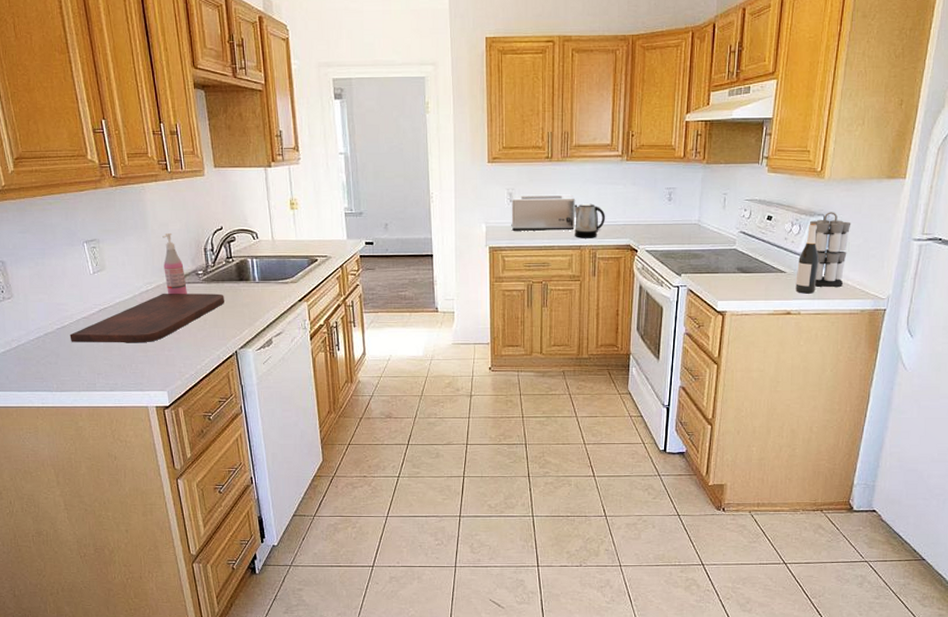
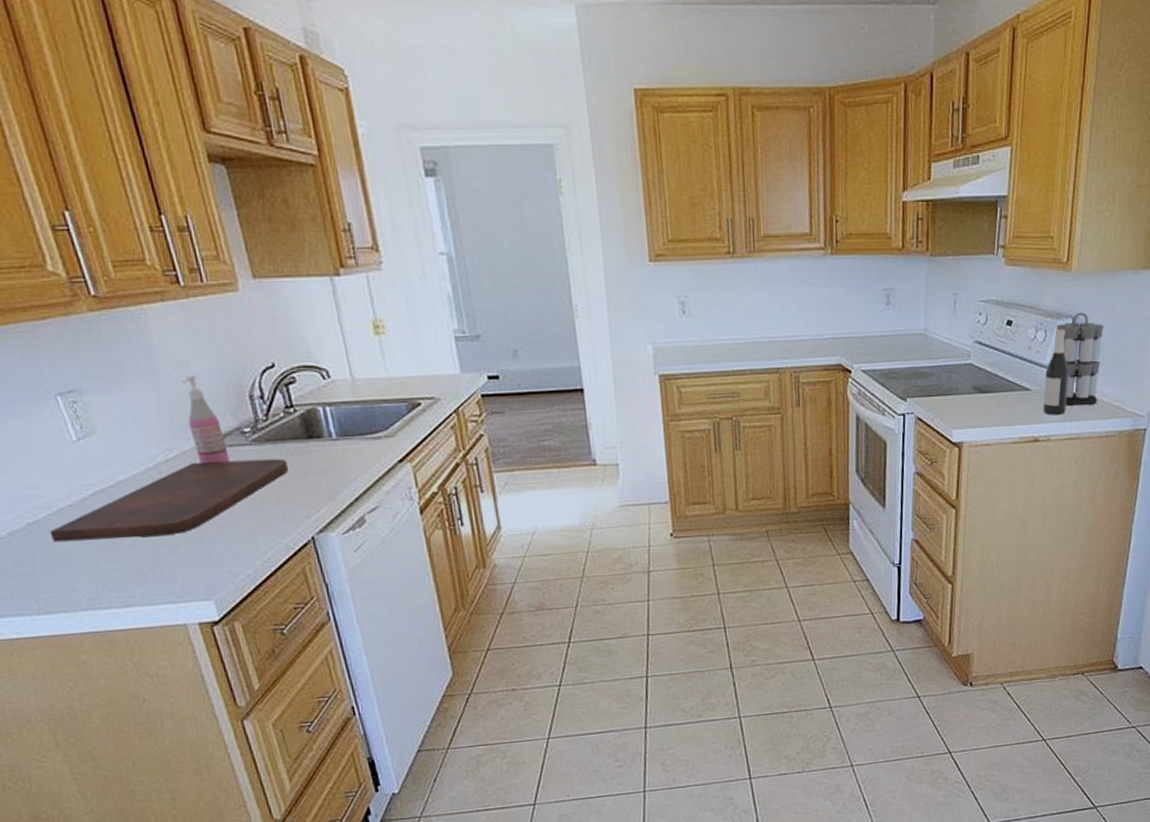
toaster: present [511,194,577,231] -> none [684,301,771,352]
kettle: present [574,203,606,238] -> none [767,312,809,358]

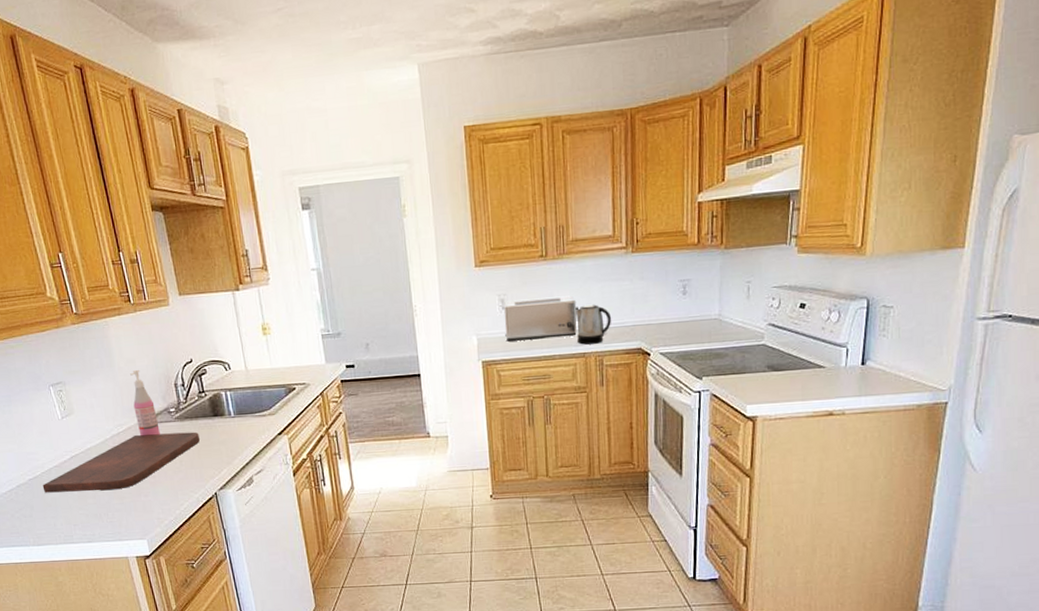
toaster: none [684,301,771,352] -> present [503,295,578,341]
kettle: none [767,312,809,358] -> present [574,304,612,345]
wine bottle: present [1043,327,1070,415] -> none [837,307,865,391]
spice rack: present [1057,312,1104,407] -> none [851,293,901,382]

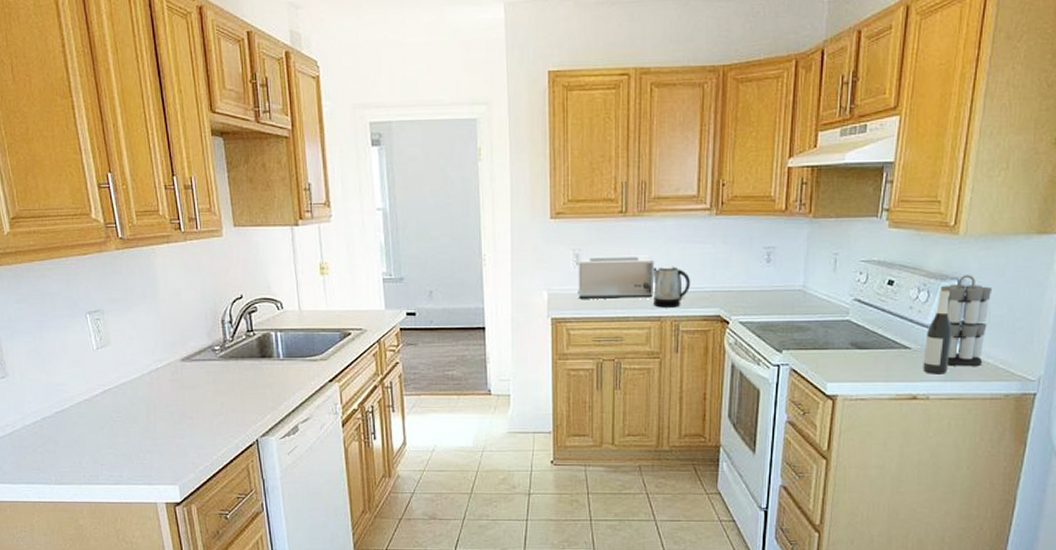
cutting board: present [42,432,200,493] -> none [70,372,244,430]
soap dispenser: present [130,369,160,436] -> none [175,302,202,374]
wine bottle: none [837,307,865,391] -> present [923,288,953,374]
spice rack: none [851,293,901,382] -> present [941,275,993,367]

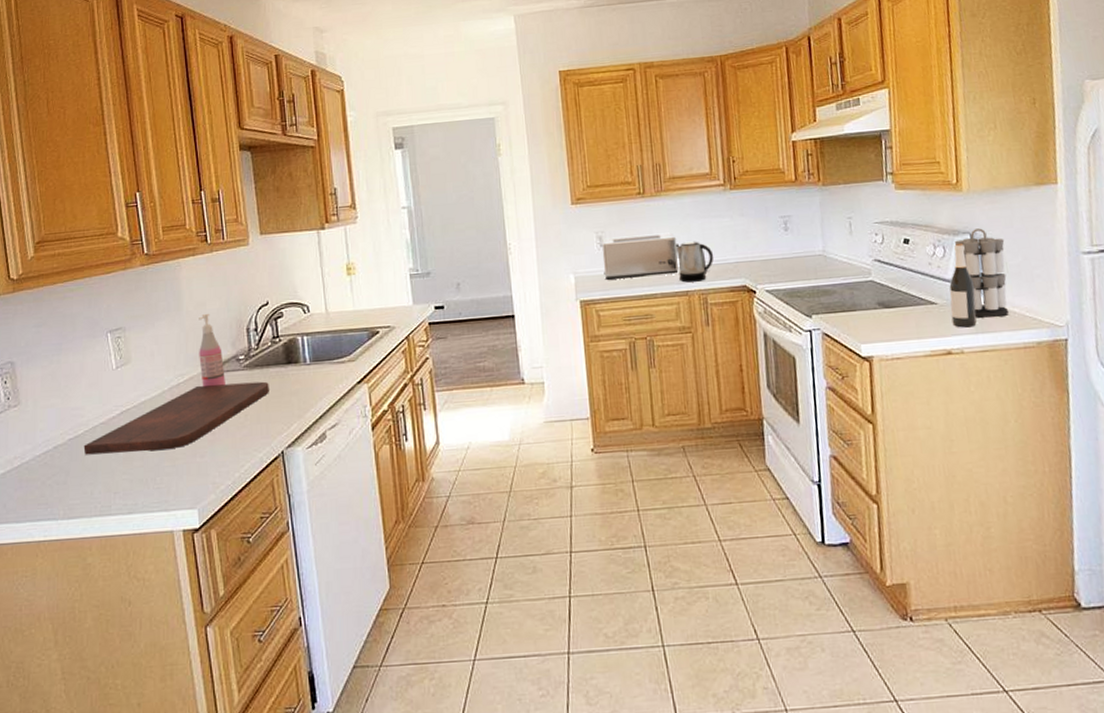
cutting board: none [70,372,244,430] -> present [83,381,269,455]
soap dispenser: none [175,302,202,374] -> present [199,313,225,388]

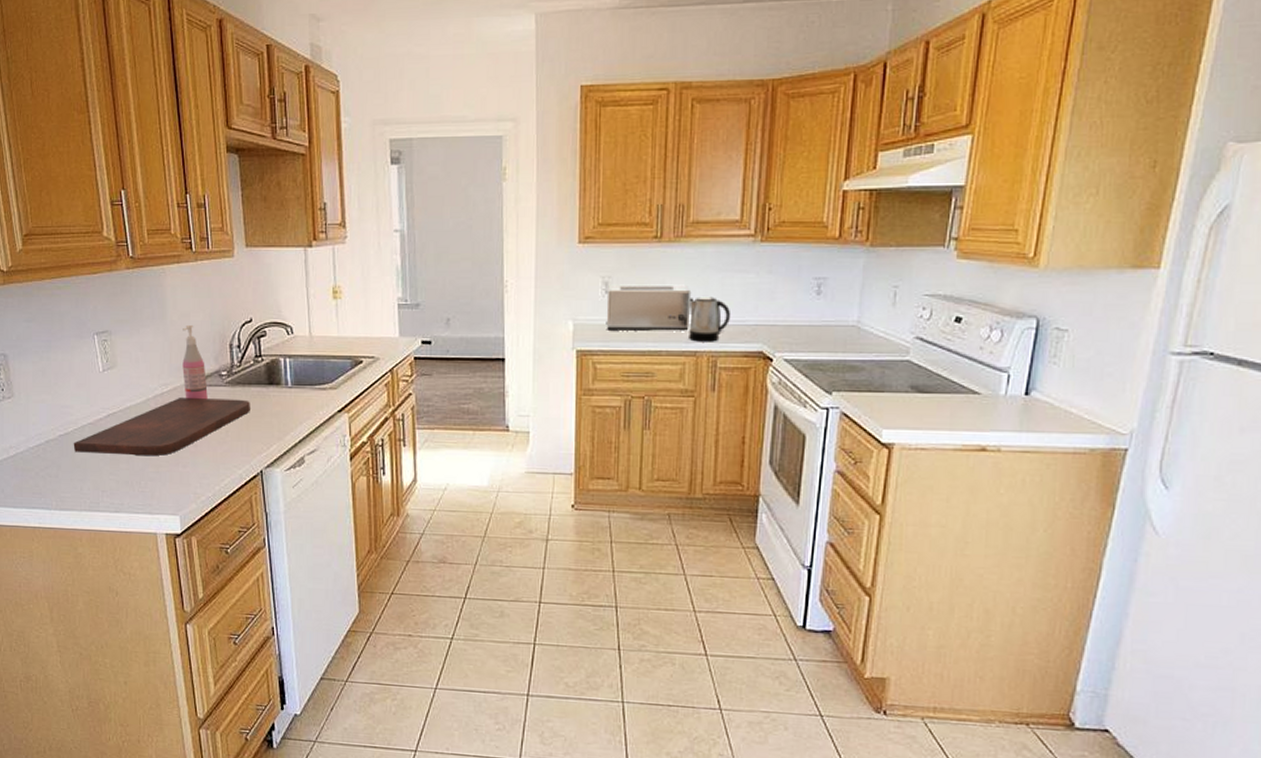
wine bottle: present [949,242,977,328] -> none [994,327,1030,424]
spice rack: present [955,228,1010,319] -> none [1017,313,1078,417]

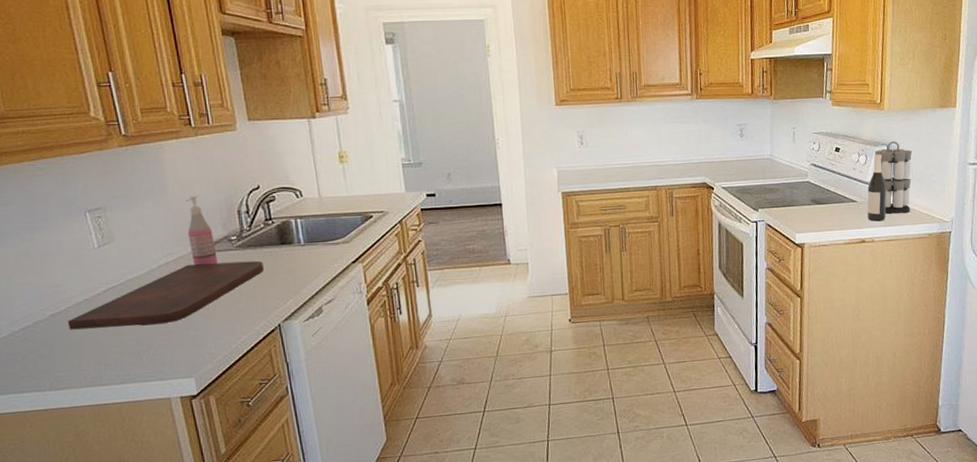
toaster: present [606,284,693,331] -> none [582,134,650,174]
kettle: present [688,297,731,342] -> none [647,143,680,179]
wine bottle: none [994,327,1030,424] -> present [867,152,887,222]
spice rack: none [1017,313,1078,417] -> present [875,141,912,215]

